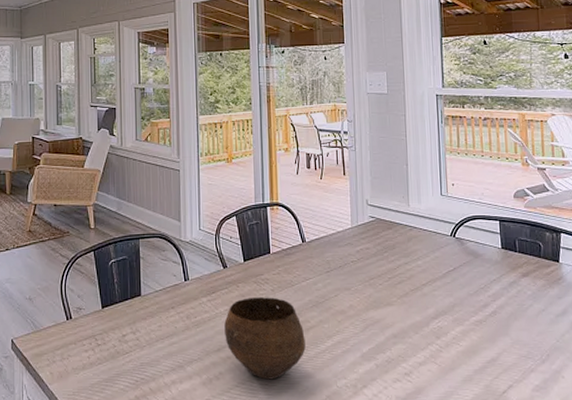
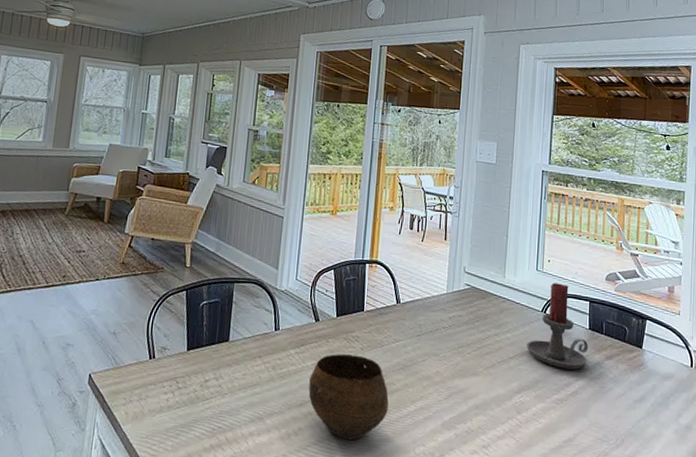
candle holder: none [439,206,503,290] -> present [527,283,589,370]

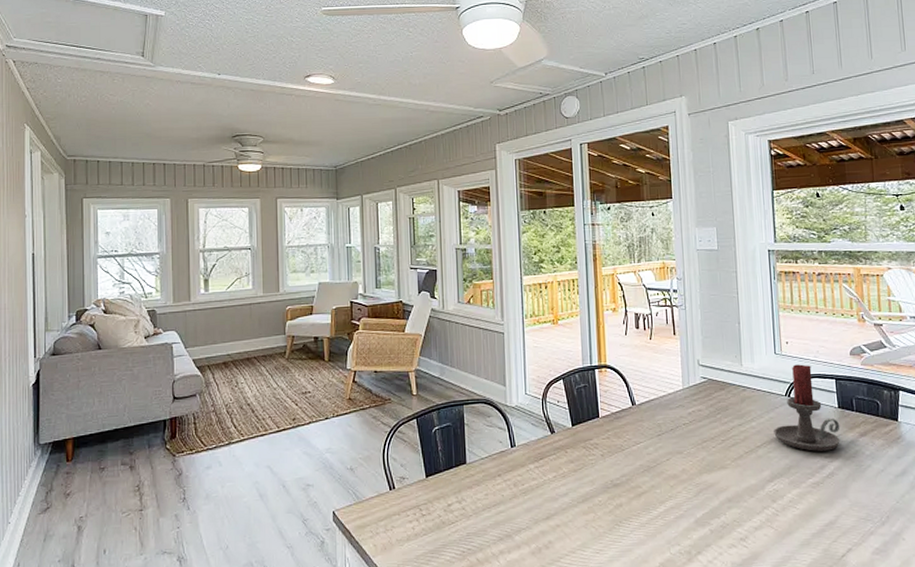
bowl: present [308,354,389,441] -> none [553,462,637,548]

